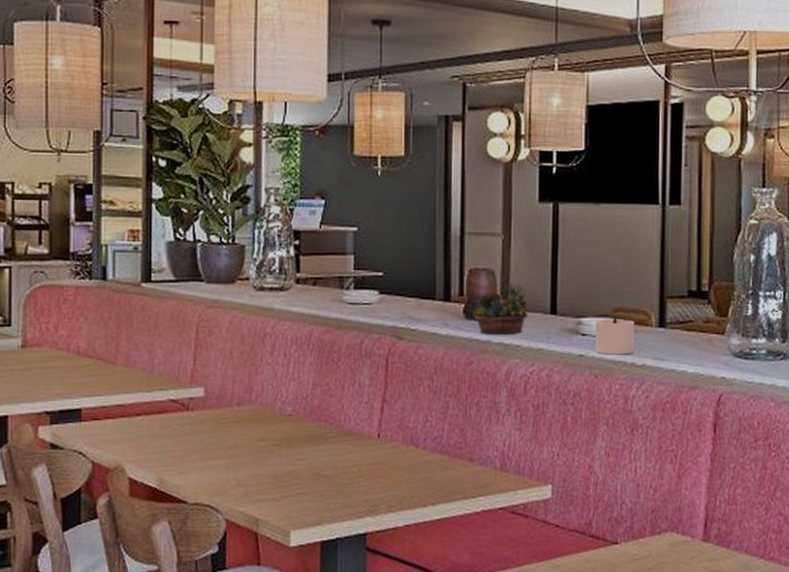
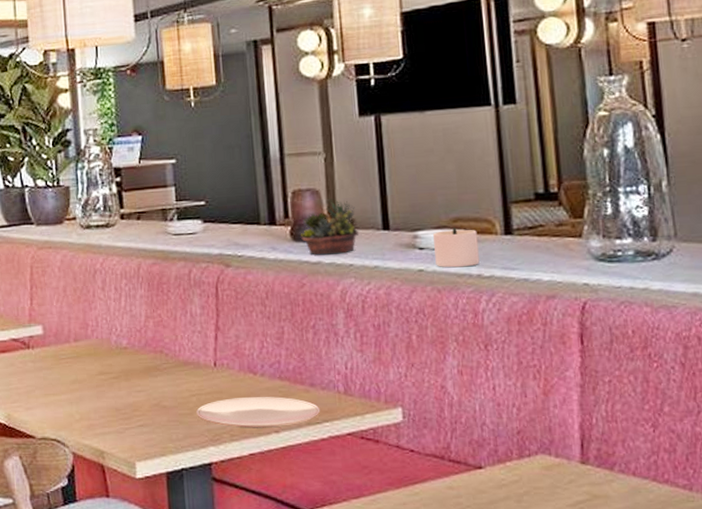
plate: none [356,469,476,500] -> present [196,396,321,429]

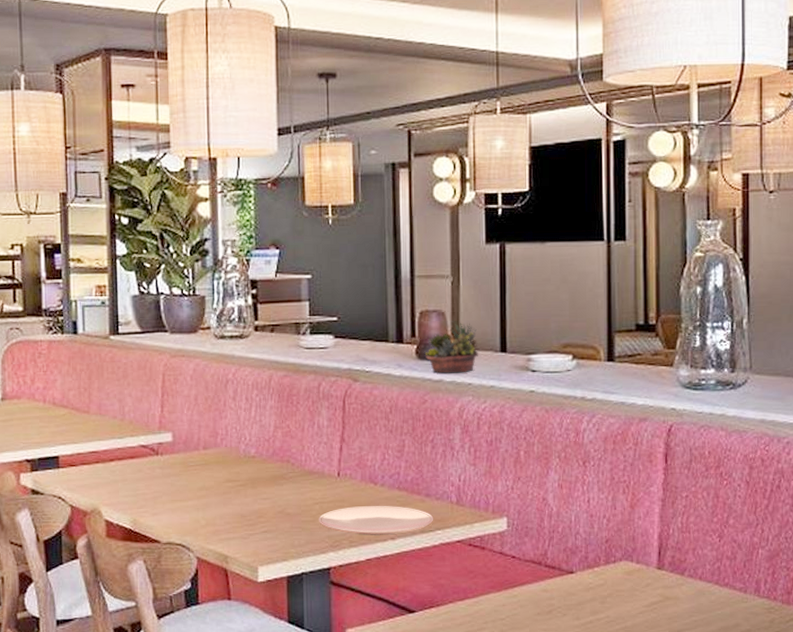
candle: present [433,227,480,268] -> none [545,353,584,390]

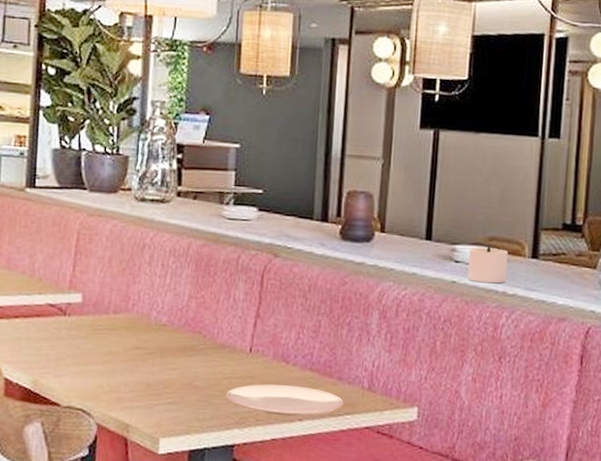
succulent planter: present [426,323,479,373] -> none [349,207,404,257]
candle: none [545,353,584,390] -> present [468,246,508,284]

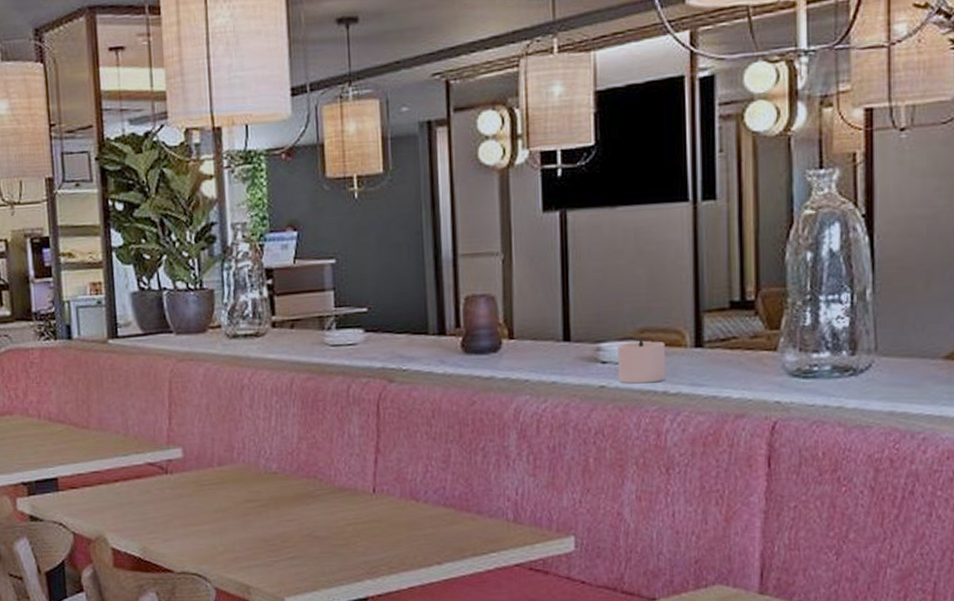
plate: present [226,384,344,416] -> none [352,525,487,560]

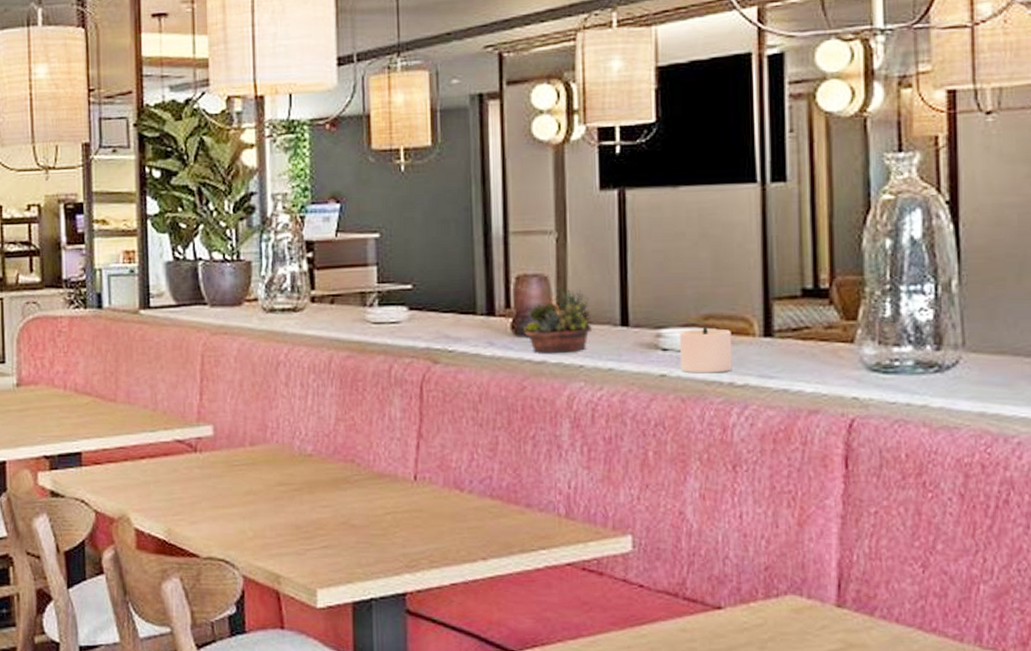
succulent planter: none [473,308,538,369] -> present [524,289,593,353]

